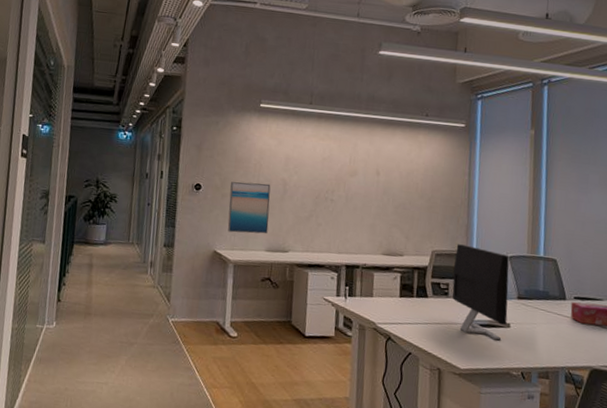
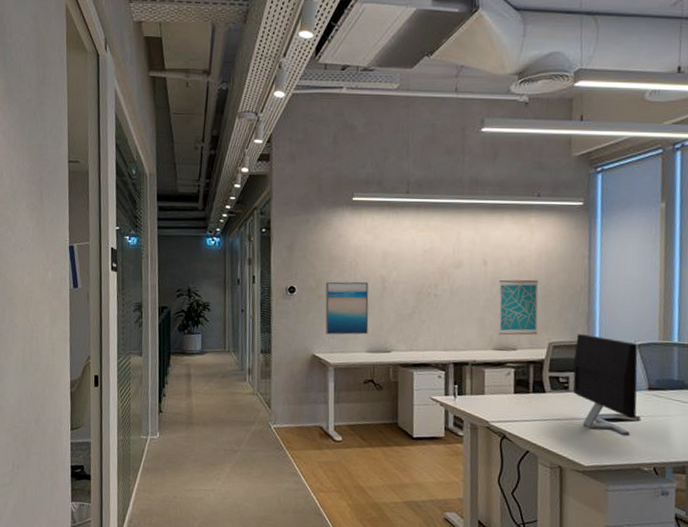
wall art: none [387,189,425,243] -> present [498,279,539,336]

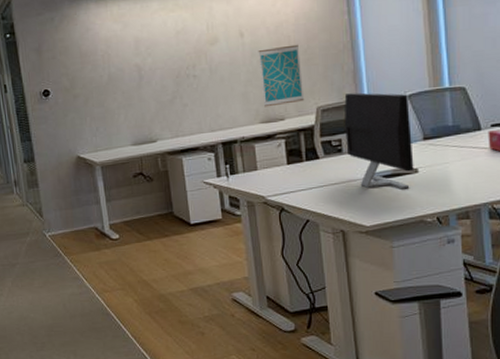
wall art: present [325,281,369,335] -> none [79,73,131,134]

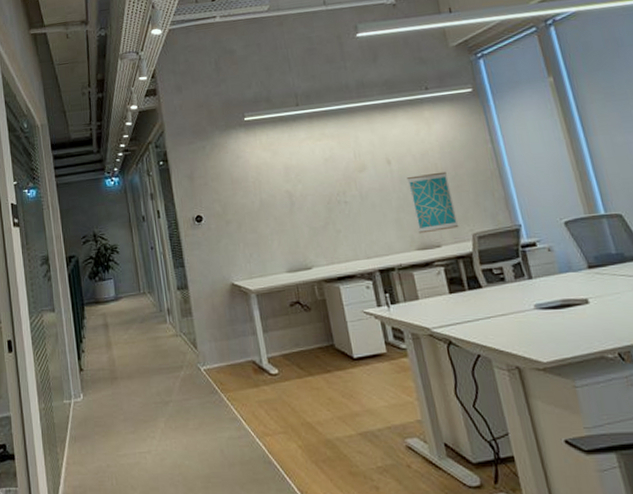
monitor: present [344,92,414,189] -> none [499,219,584,322]

